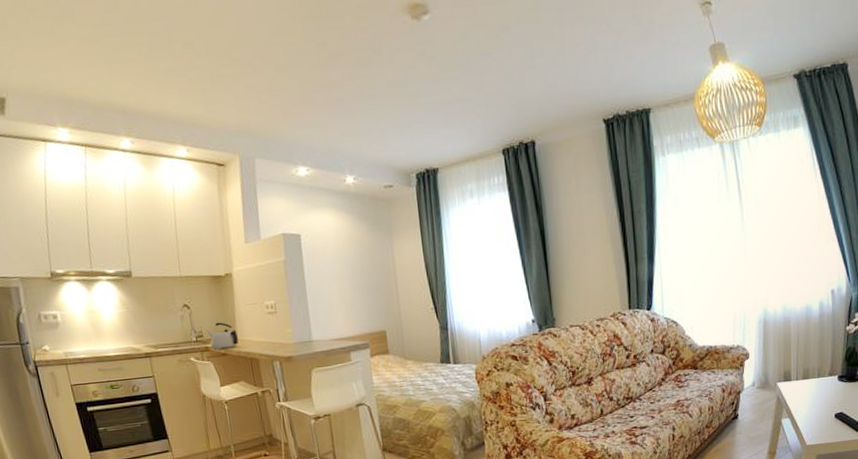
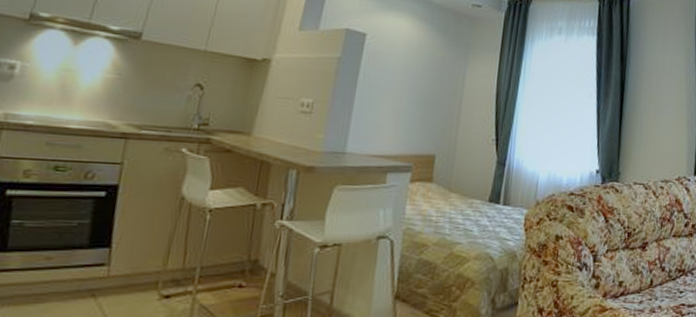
kettle: present [208,322,239,350] -> none [213,111,254,145]

